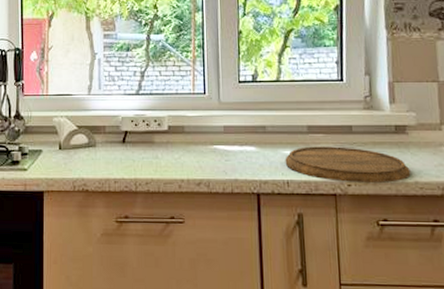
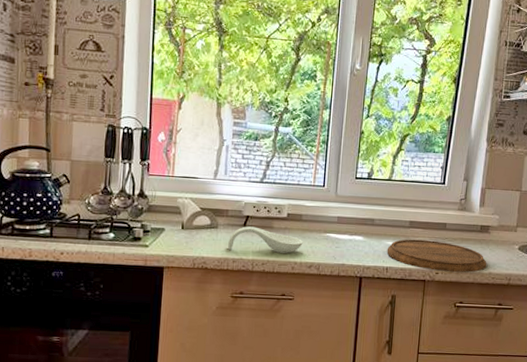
spoon rest: none [107,142,188,170] -> present [227,226,303,253]

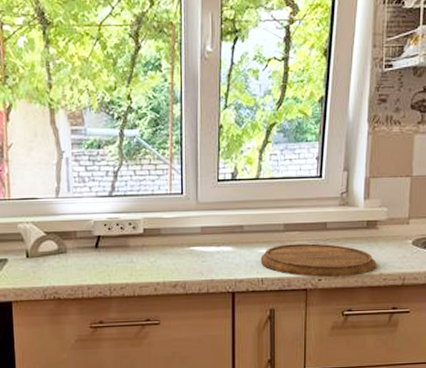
spoon rest: present [227,226,303,253] -> none [79,247,164,276]

